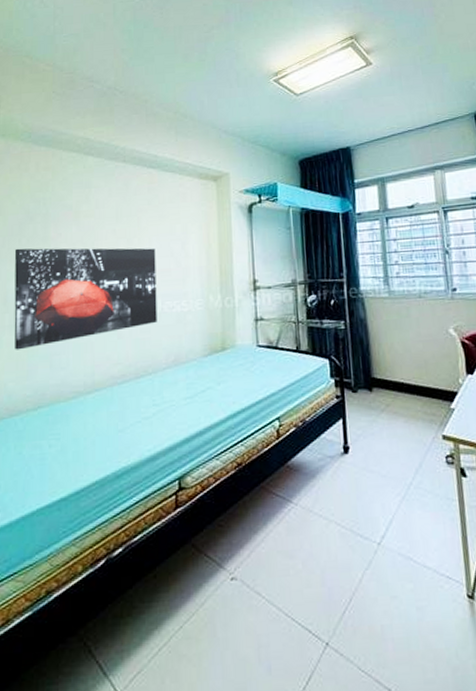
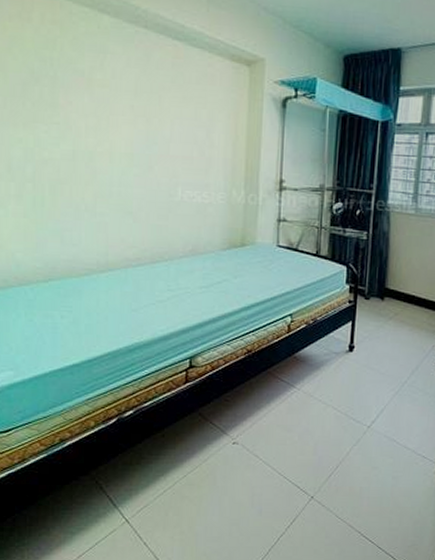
wall art: present [14,248,157,350] -> none [18,112,178,222]

